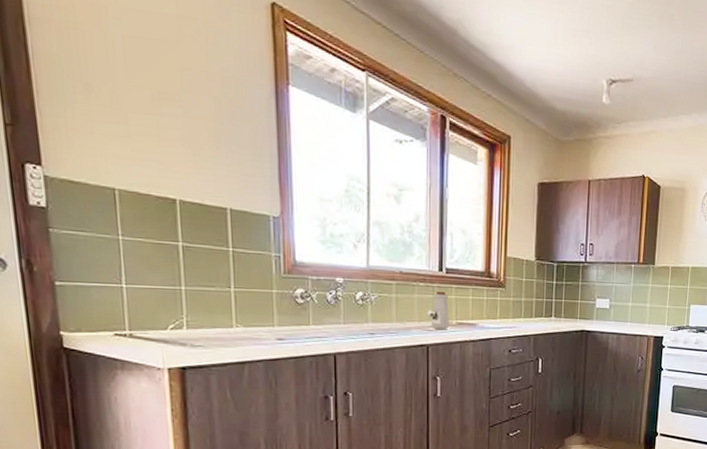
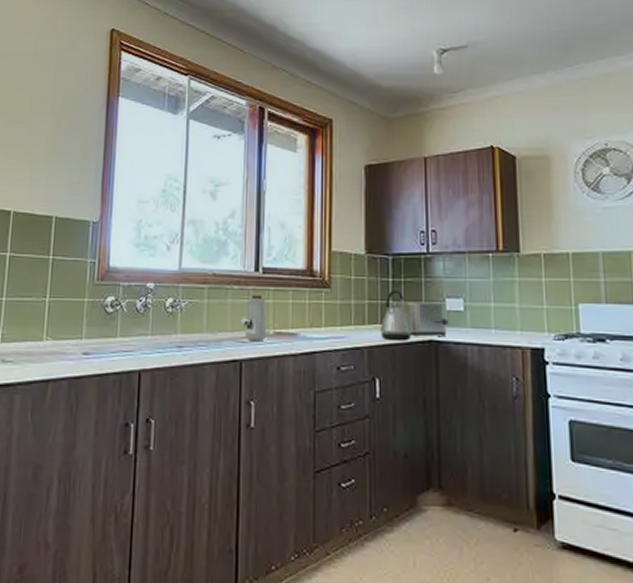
kettle: none [544,291,569,331] -> present [380,290,412,341]
toaster: none [556,300,597,328] -> present [394,301,449,337]

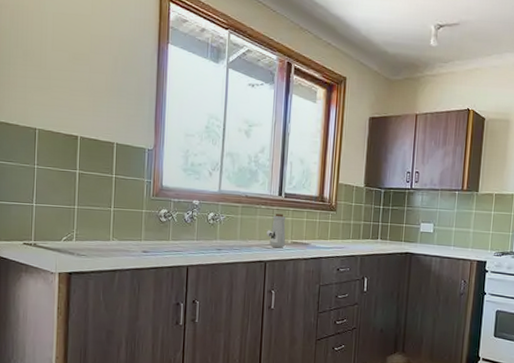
kettle: present [380,290,412,341] -> none [371,215,394,253]
toaster: present [394,301,449,337] -> none [383,223,421,250]

